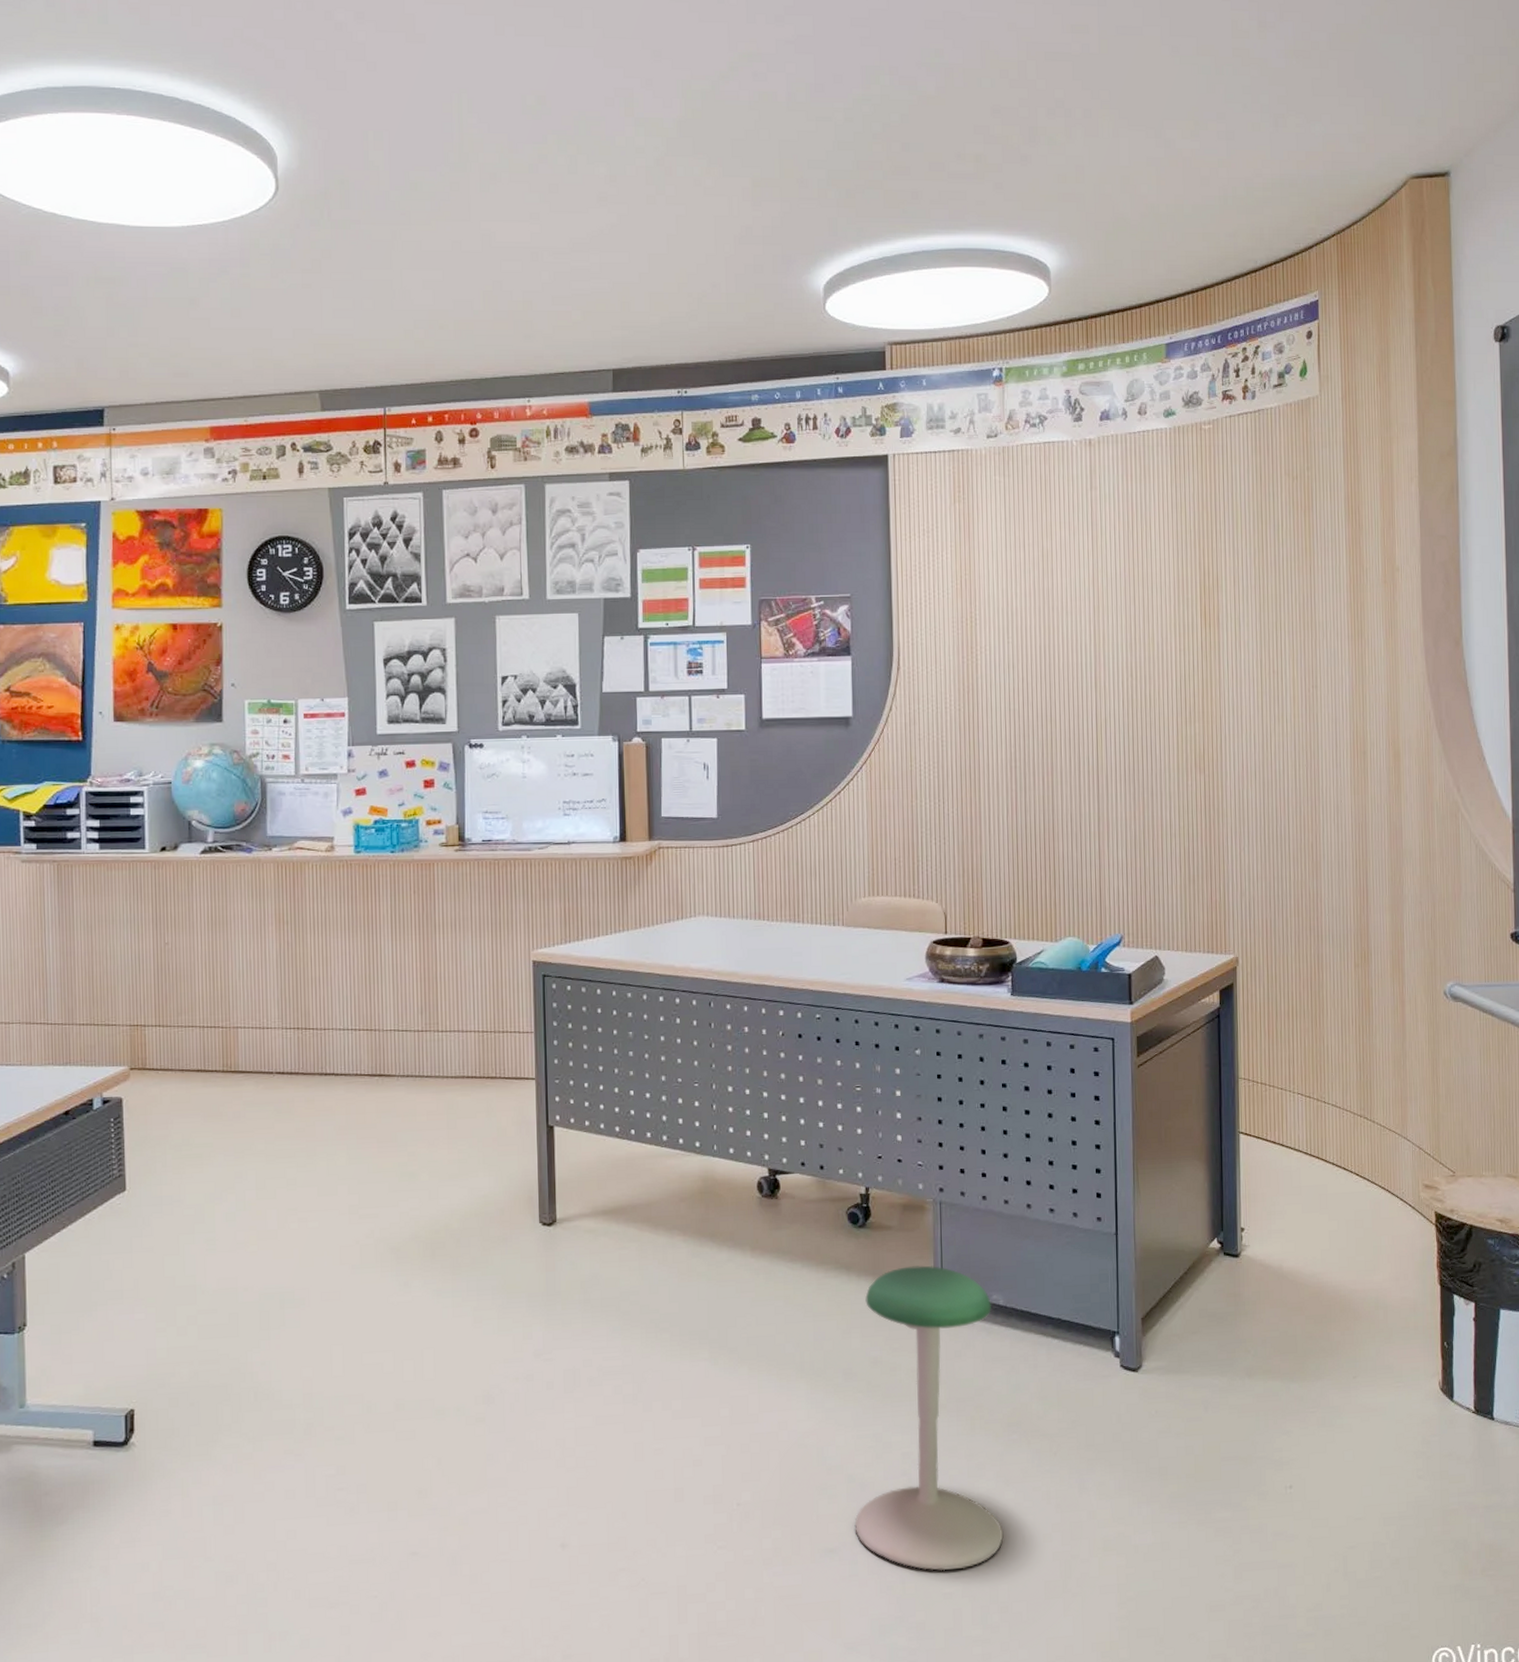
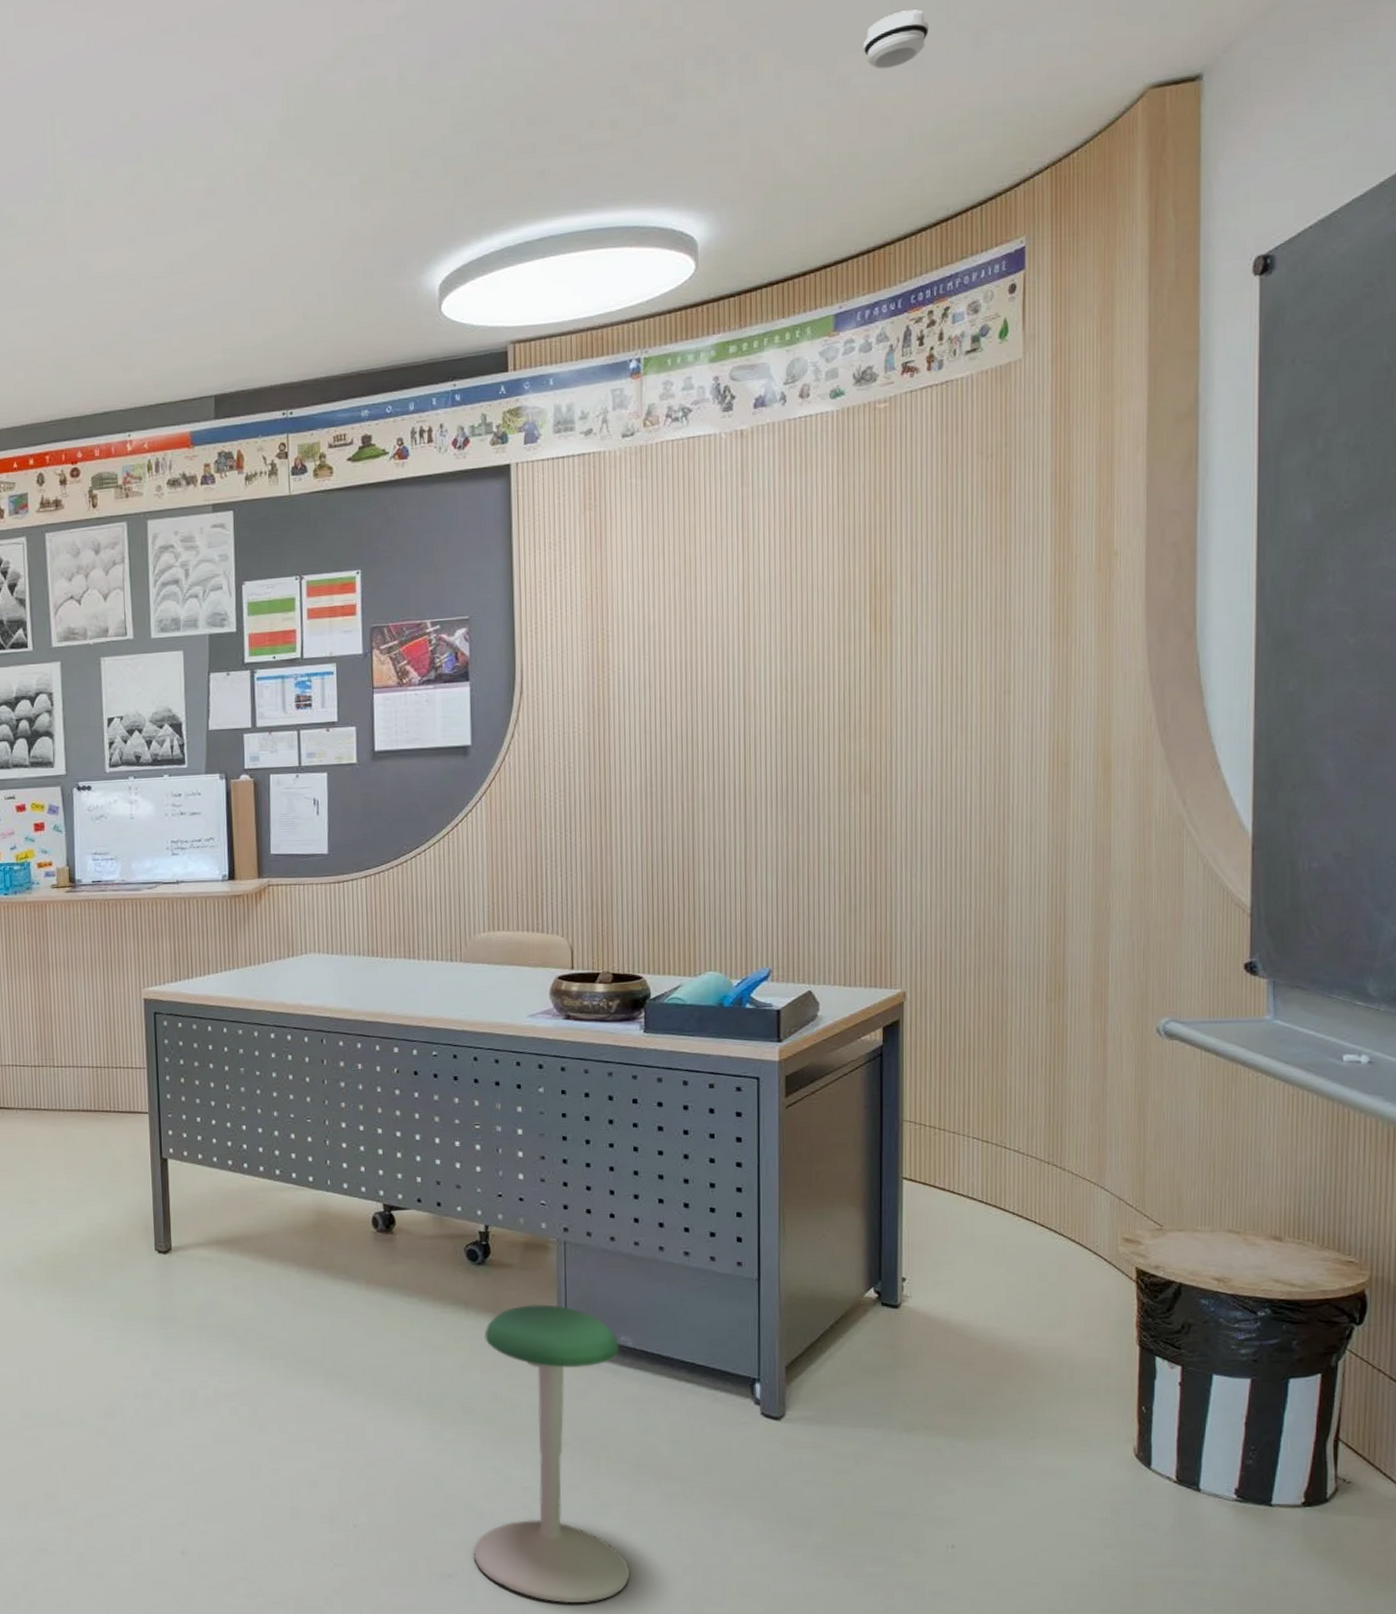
smoke detector: none [1185,90,1237,137] -> present [864,9,929,70]

